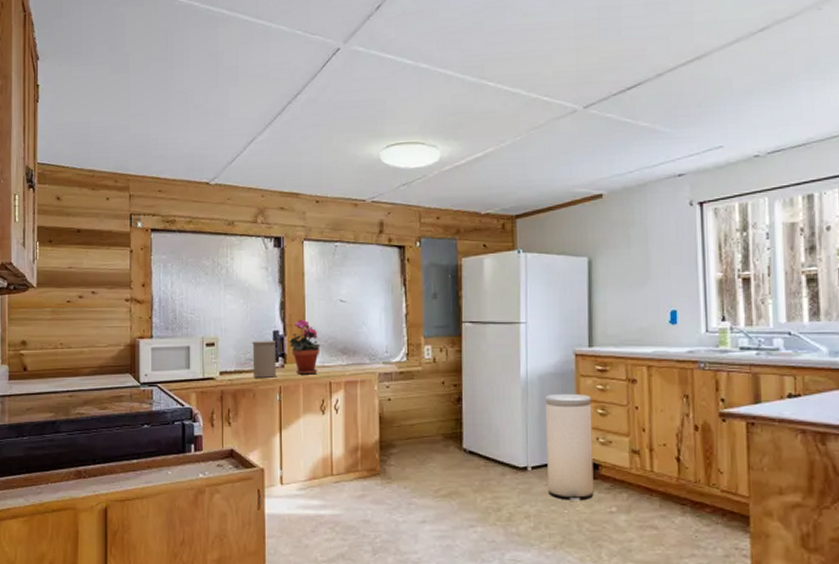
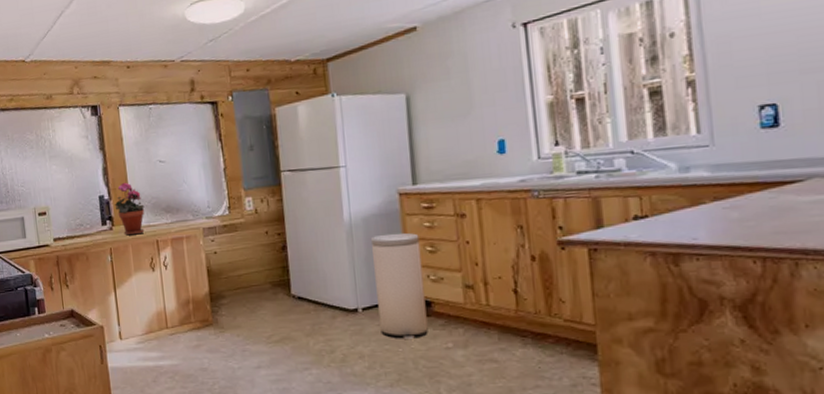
canister: present [252,340,276,378] -> none [80,204,106,242]

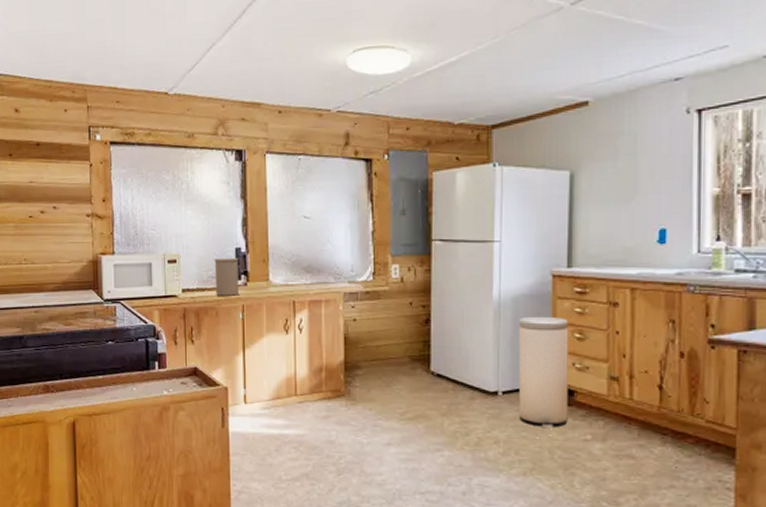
canister: none [80,204,106,242] -> present [214,257,239,296]
potted plant: present [114,182,145,236] -> none [251,236,284,293]

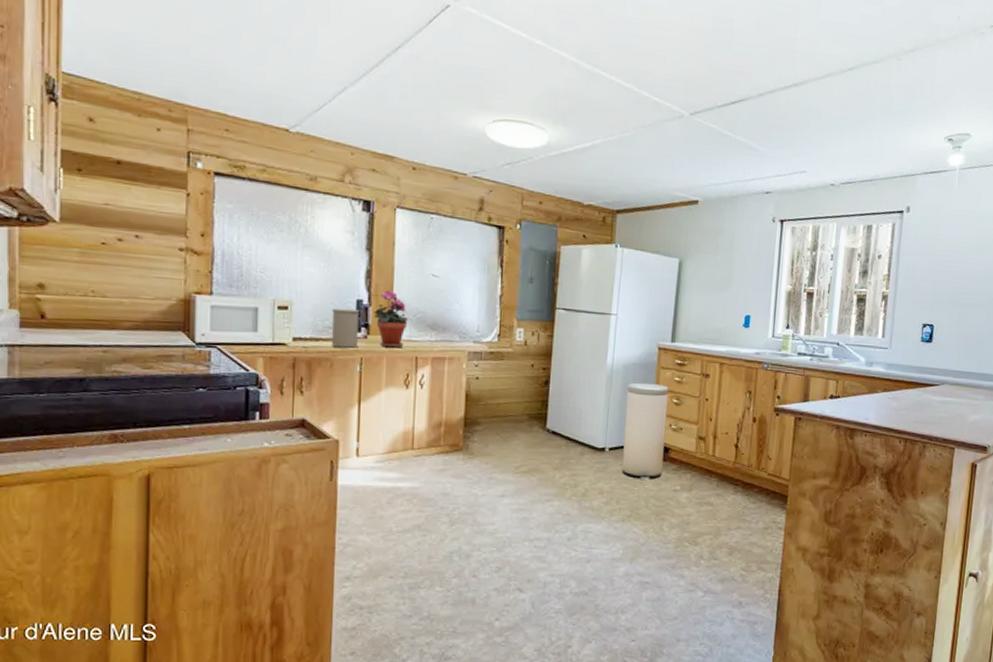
potted plant: none [251,236,284,293] -> present [373,290,408,348]

